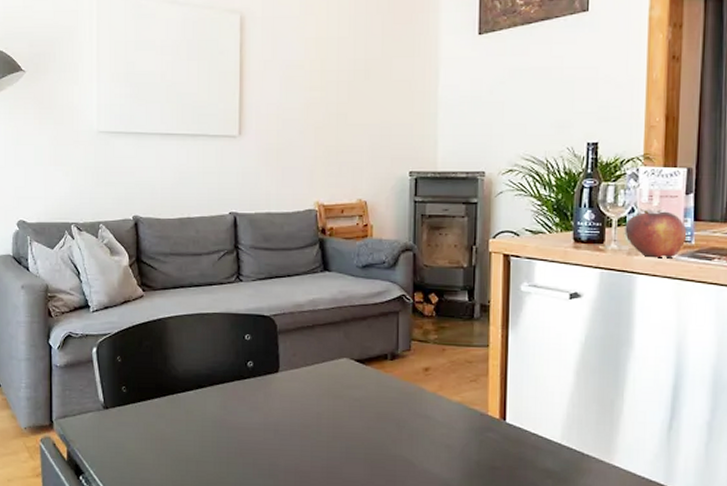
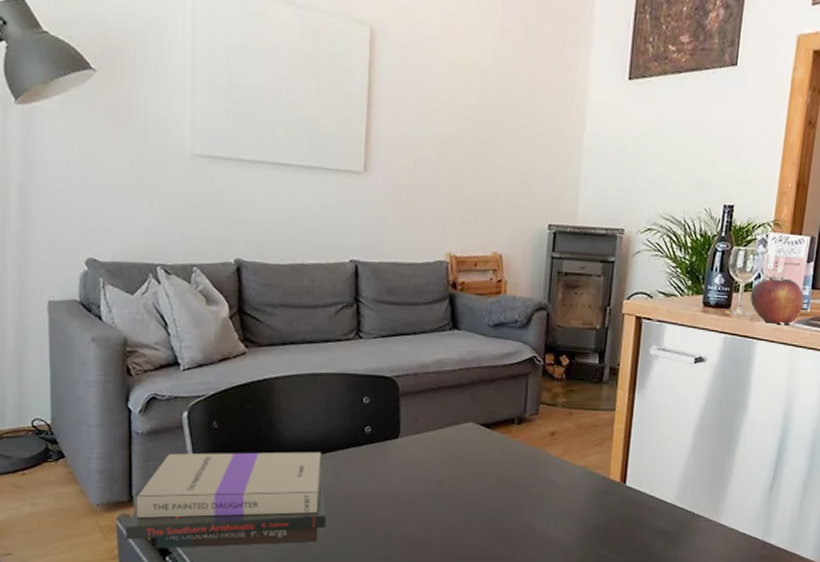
books: none [47,384,215,469] -> present [125,451,326,548]

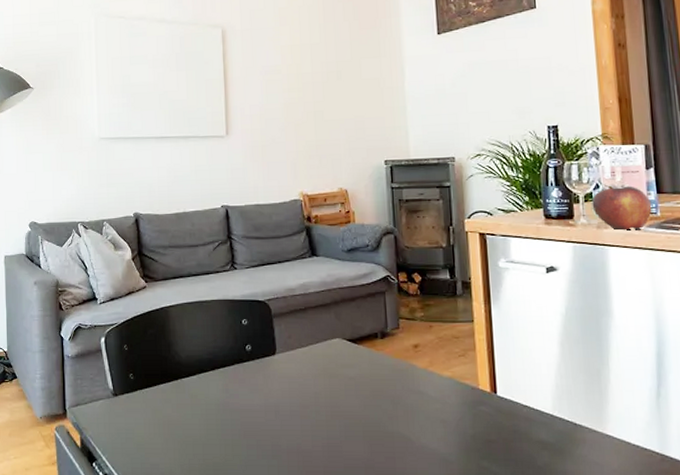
books: present [125,451,326,548] -> none [61,369,220,455]

